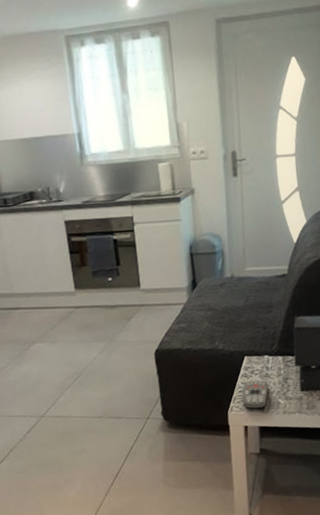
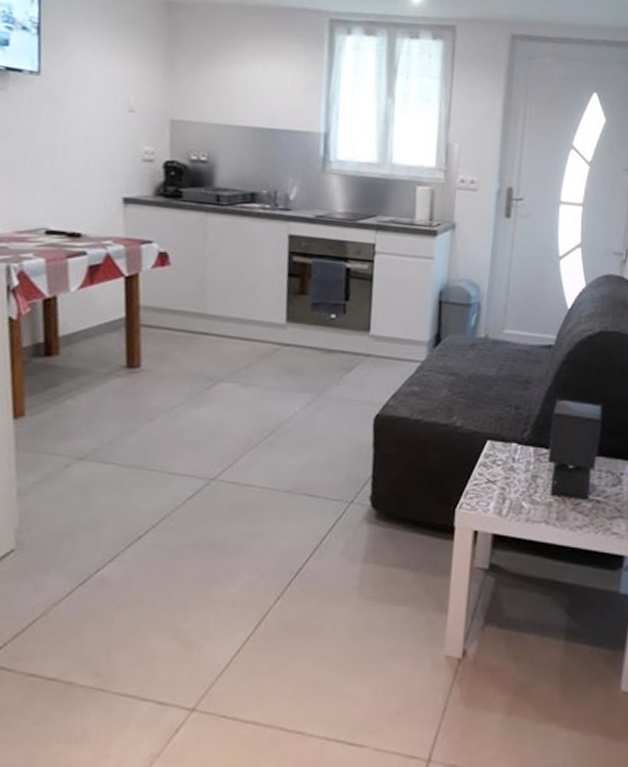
remote control: present [242,380,269,409] -> none [476,473,512,510]

